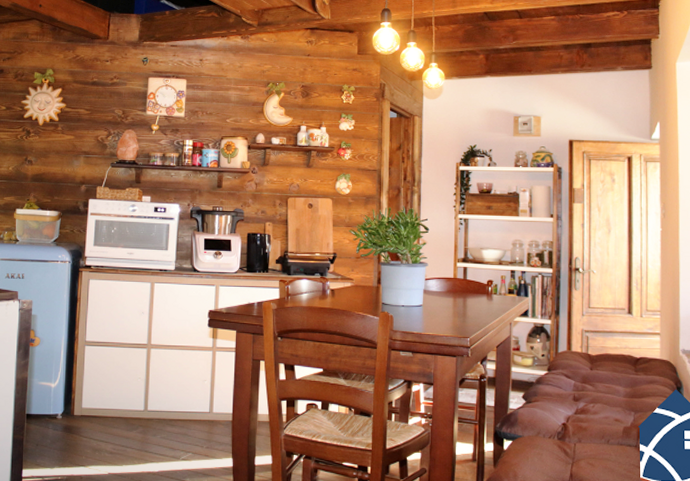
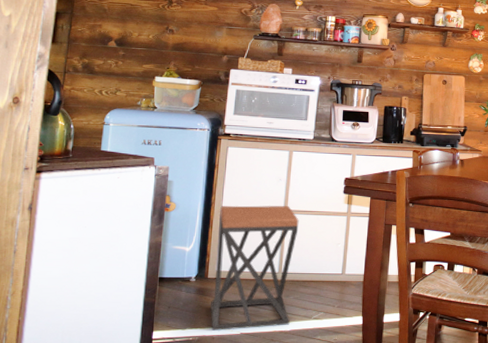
stool: none [78,339,163,470] -> present [210,205,299,330]

